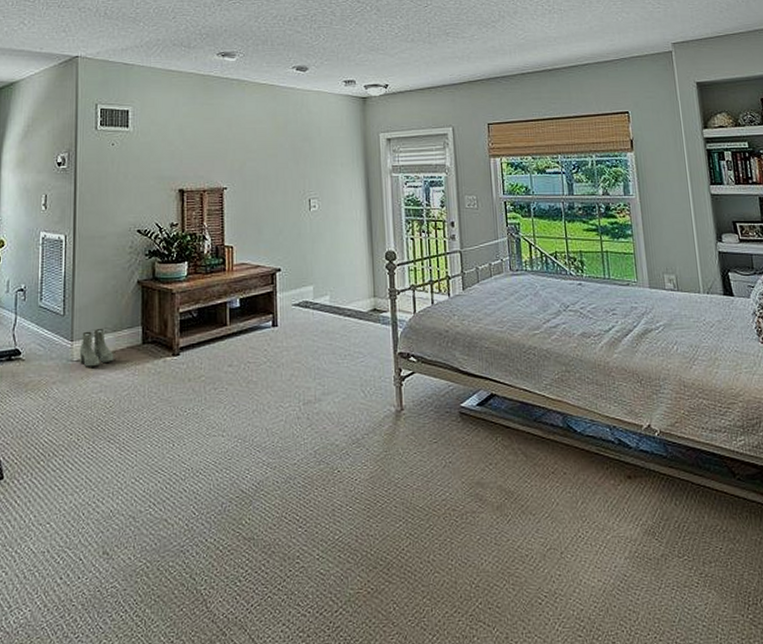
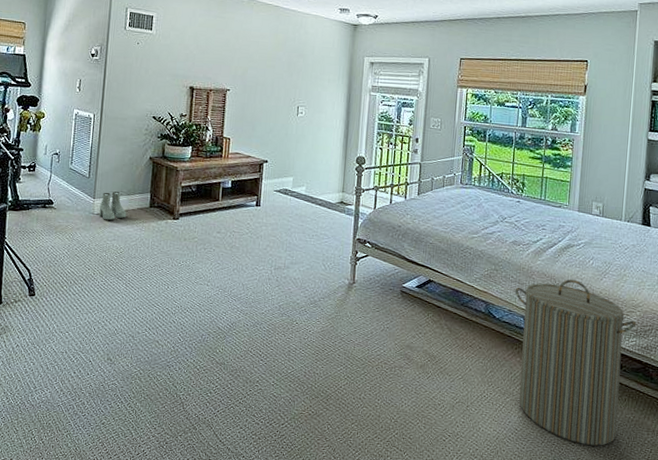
laundry hamper: none [593,372,745,584] -> present [515,279,637,446]

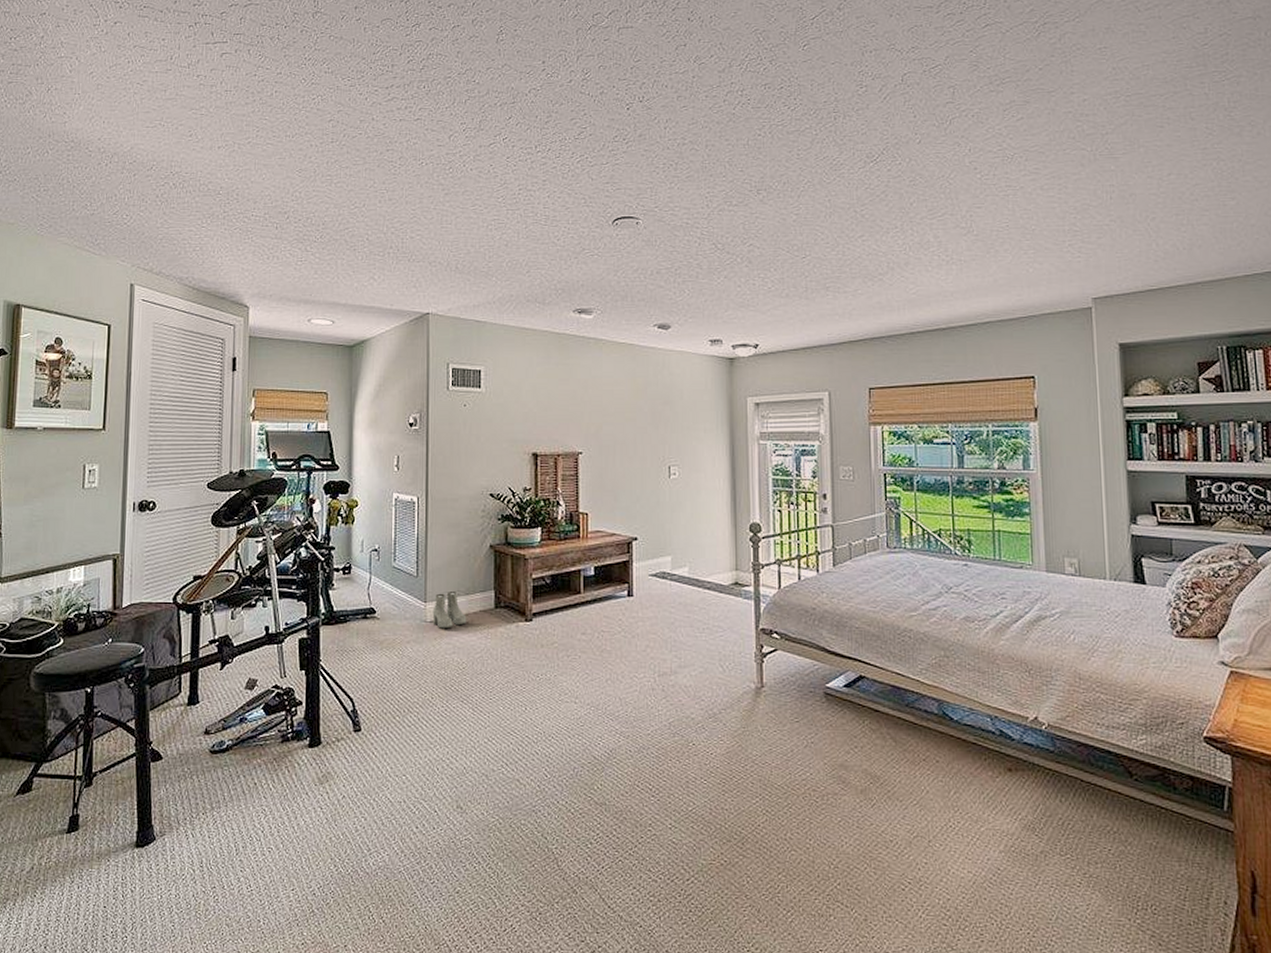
laundry hamper: present [515,279,637,446] -> none [974,663,1144,885]

